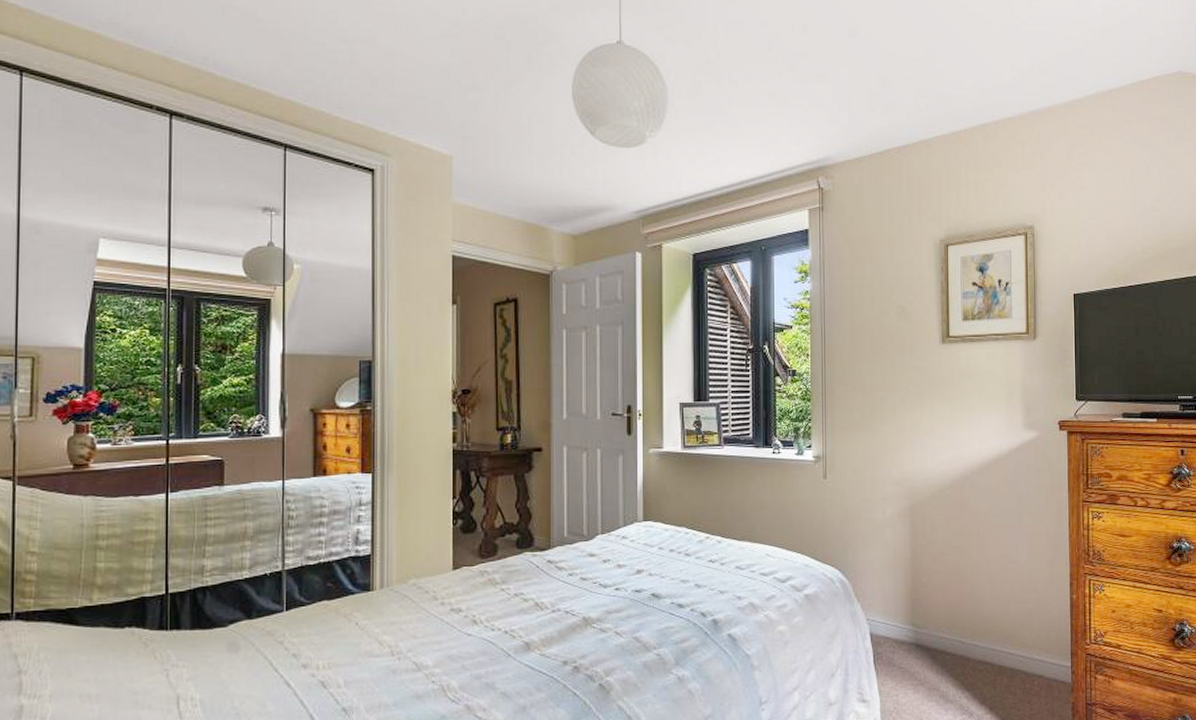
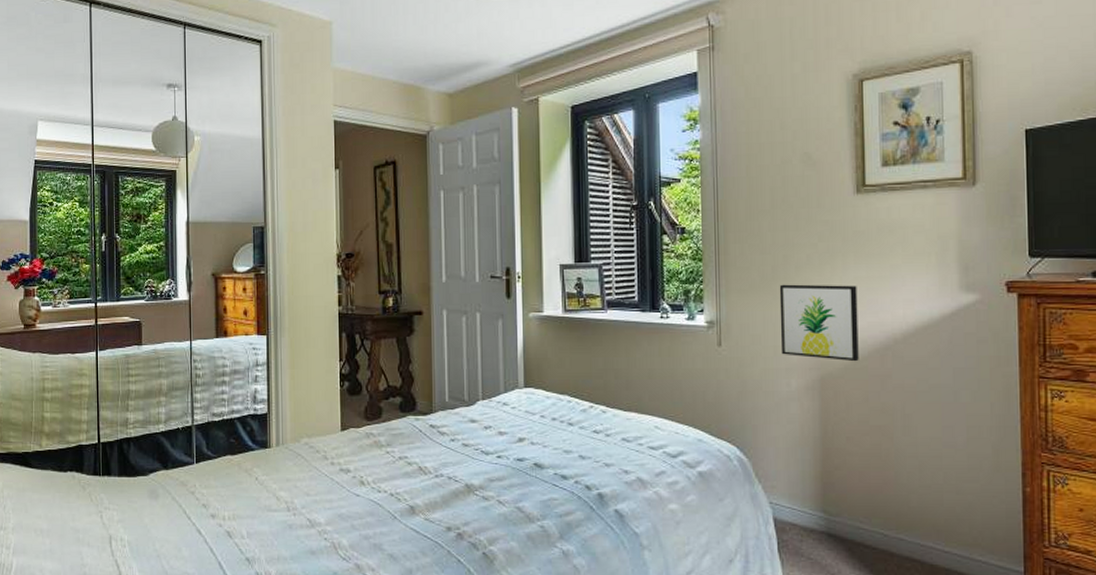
wall art: none [877,422,943,491] -> present [779,284,859,362]

